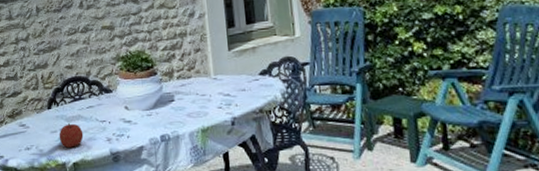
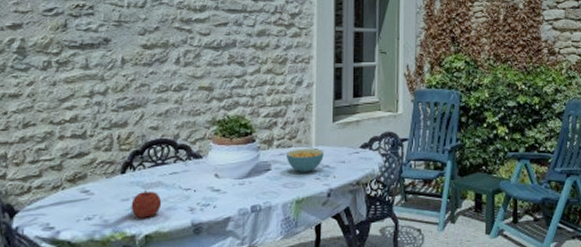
cereal bowl: none [186,78,224,103] -> present [285,149,324,173]

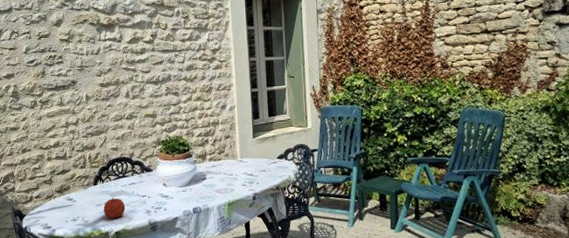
cereal bowl: present [285,149,324,173] -> none [217,160,248,181]

